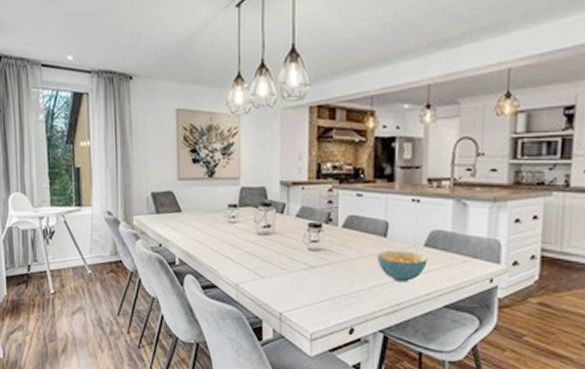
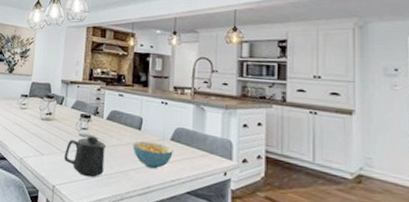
mug: none [291,249,344,300] -> present [64,135,107,178]

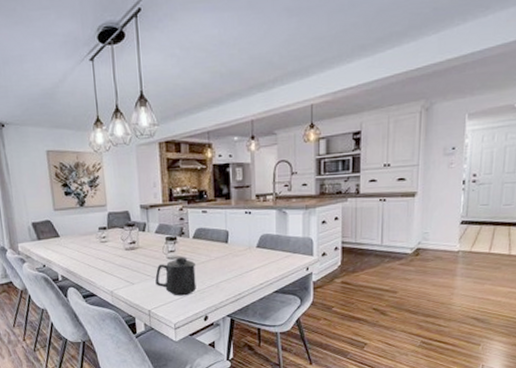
cereal bowl: present [132,141,173,169] -> none [221,252,260,277]

